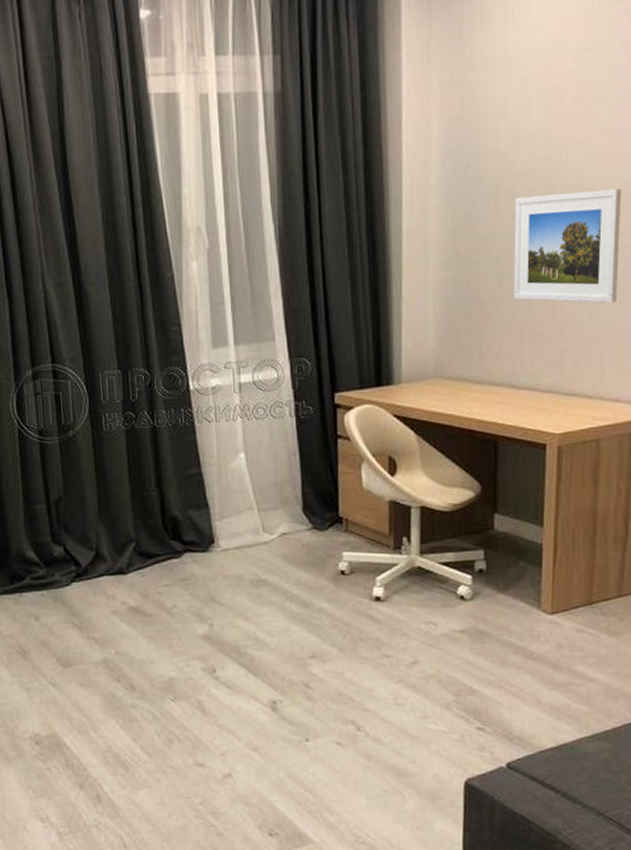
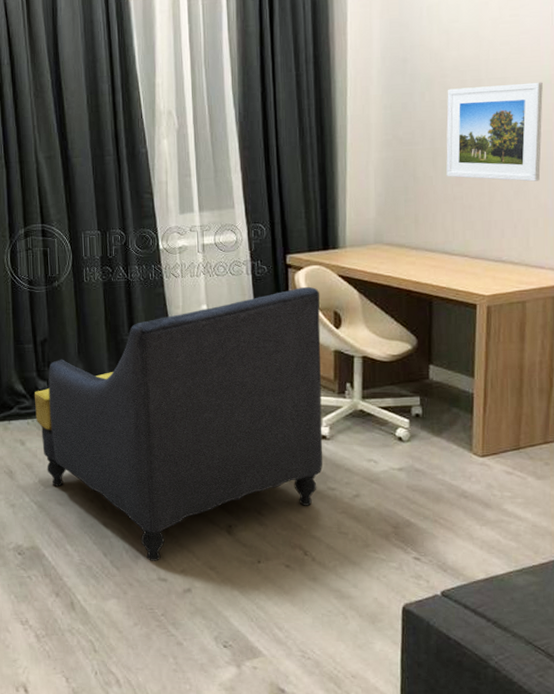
armchair: none [48,428,378,745] -> present [34,286,323,561]

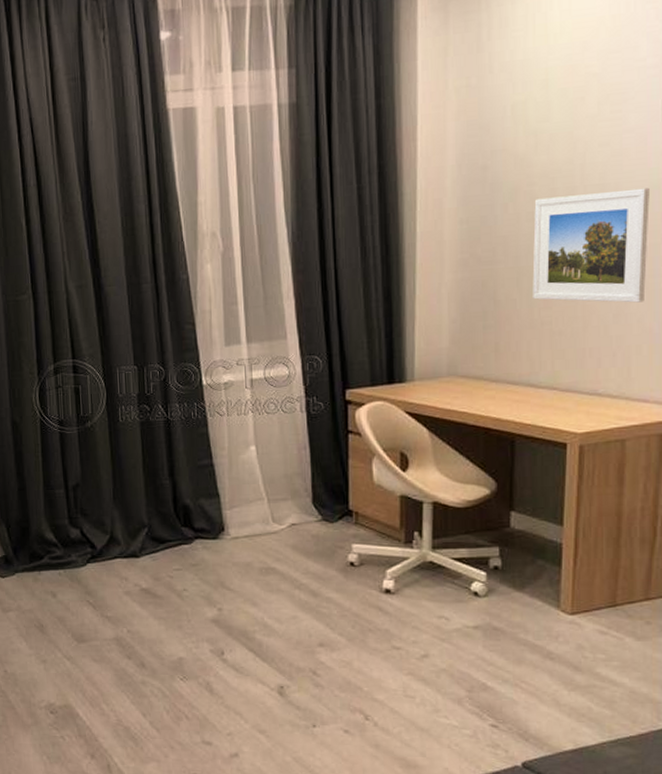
armchair: present [34,286,323,561] -> none [65,424,387,723]

